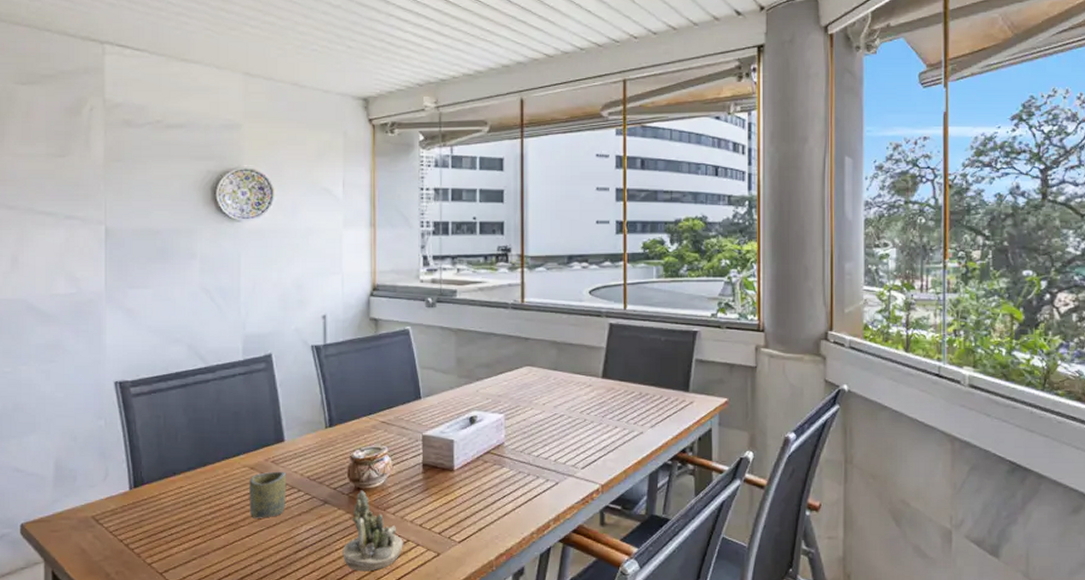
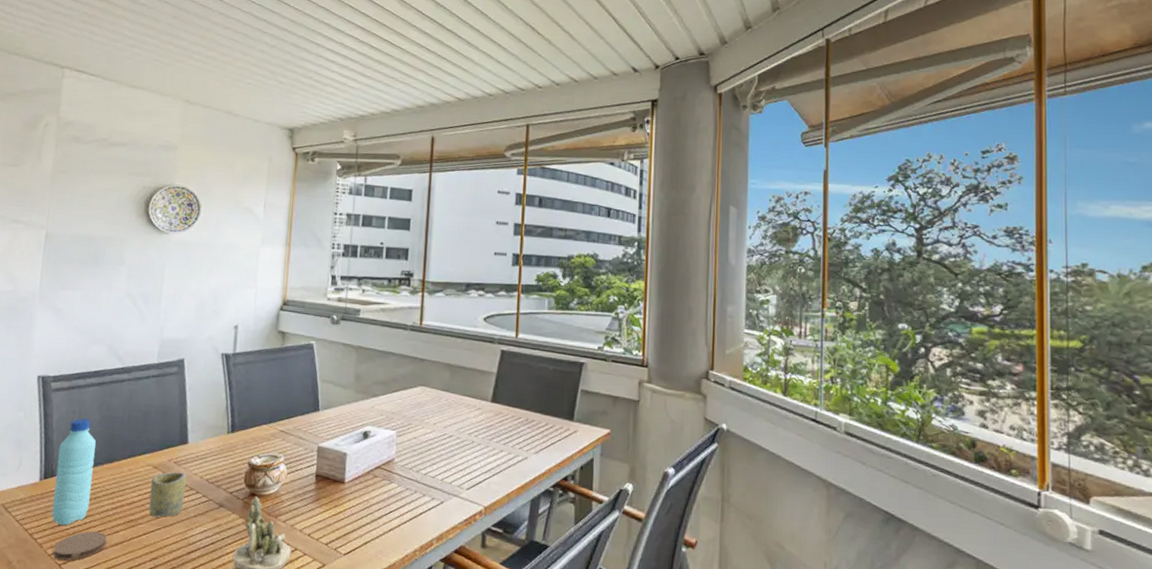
water bottle: none [147,423,186,533] -> present [51,418,96,526]
coaster: none [153,537,208,569] -> present [53,531,107,561]

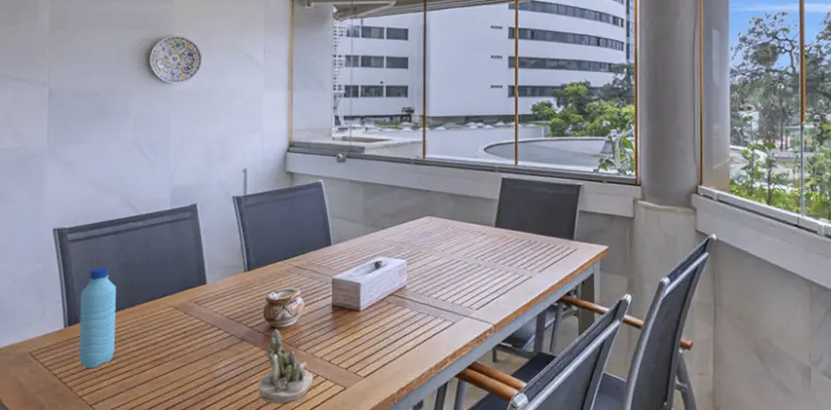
coaster: present [53,531,107,561] -> none [83,372,135,401]
cup: present [149,472,187,517] -> none [173,311,208,355]

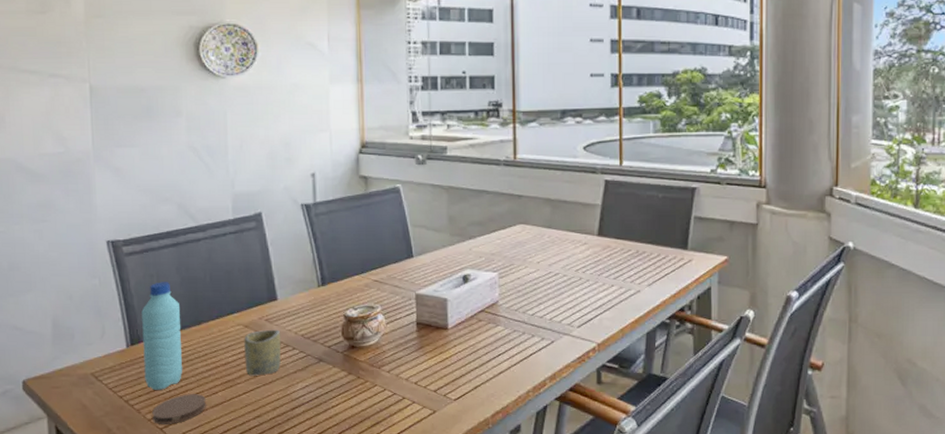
coaster: none [83,372,135,401] -> present [152,394,206,424]
cup: none [173,311,208,355] -> present [244,329,281,376]
succulent planter: present [257,329,313,404] -> none [339,348,399,428]

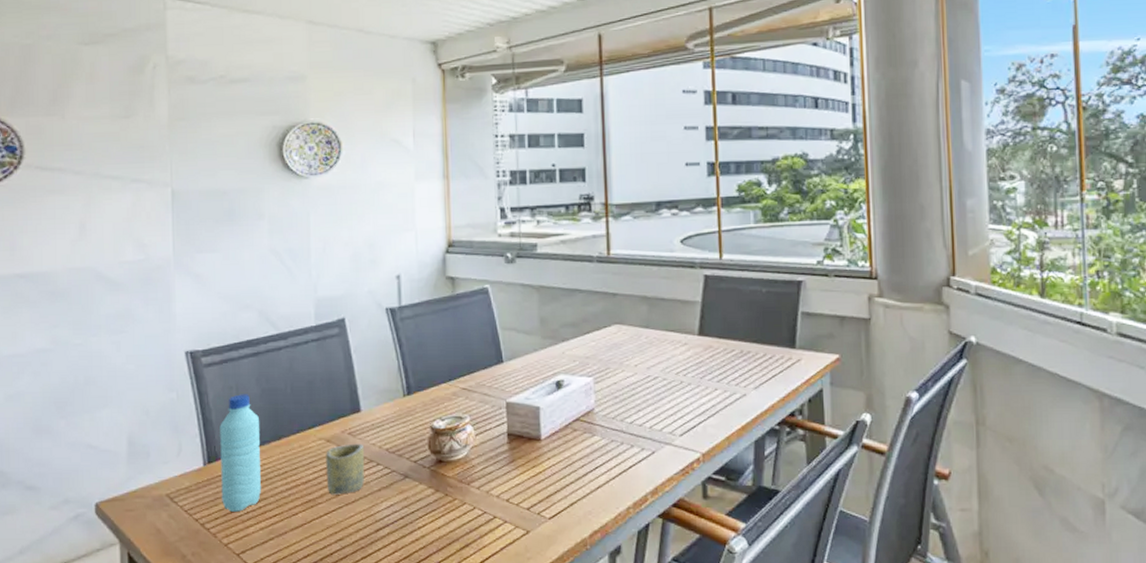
coaster: present [152,394,206,424] -> none [229,516,286,549]

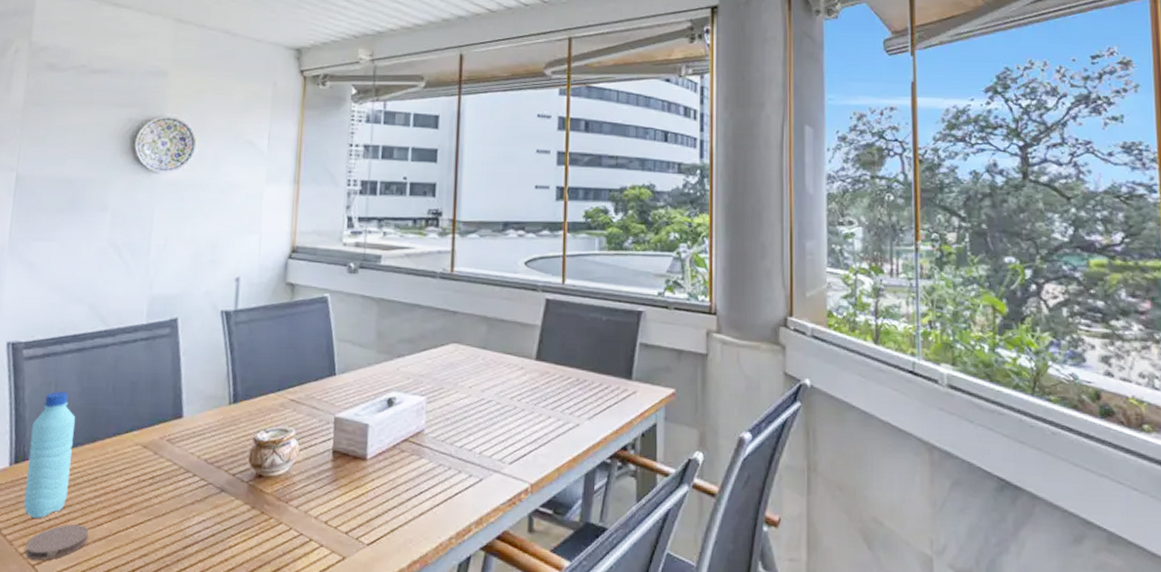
coaster: none [229,516,286,549] -> present [25,524,89,561]
cup: present [326,443,365,495] -> none [137,451,182,506]

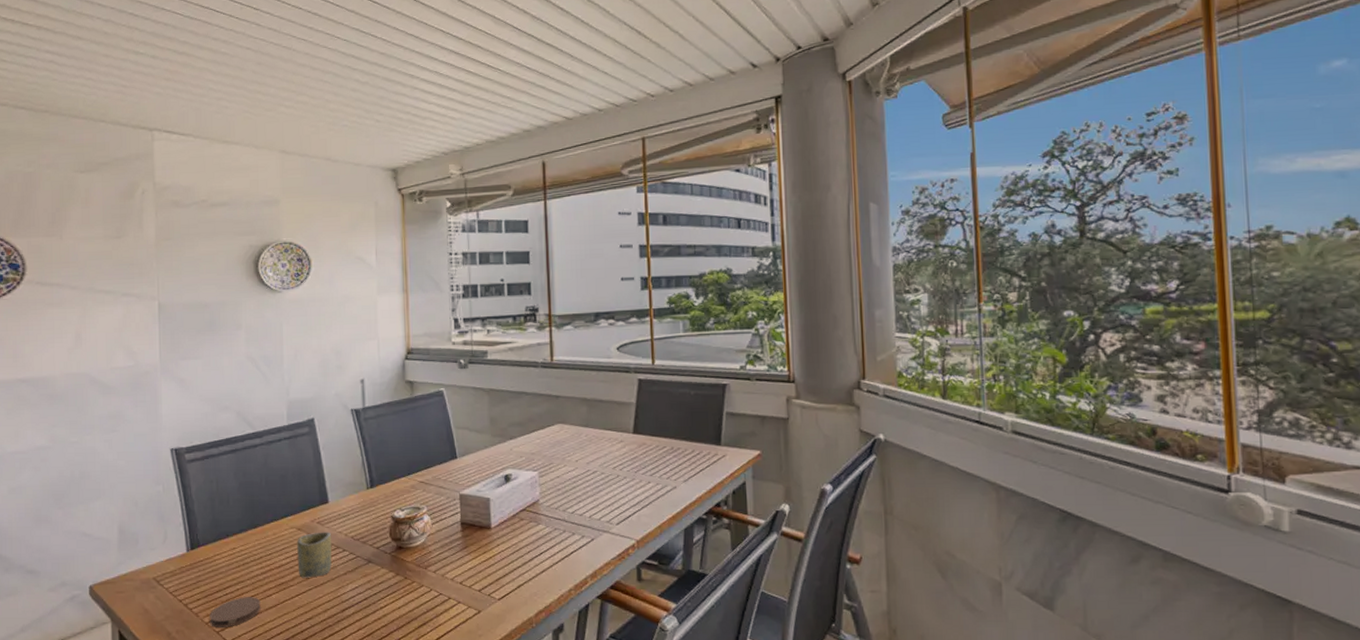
water bottle: present [23,391,75,518] -> none [201,487,239,593]
cup: none [137,451,182,506] -> present [297,532,332,578]

